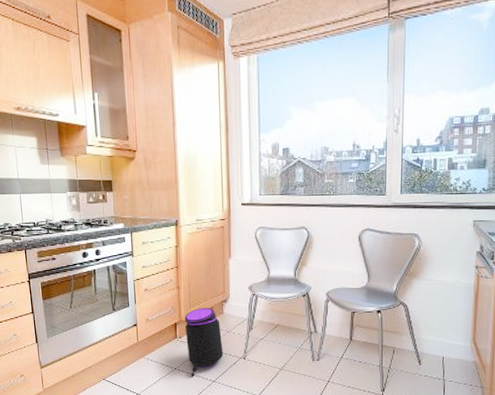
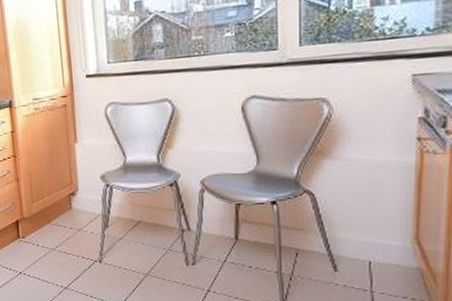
trash can: present [184,306,223,377] -> none [26,200,75,282]

